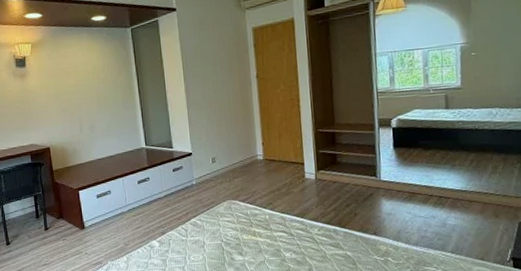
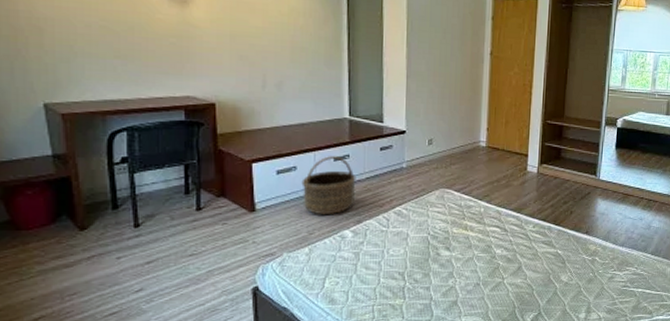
basket: none [115,179,158,229] -> present [301,156,356,215]

